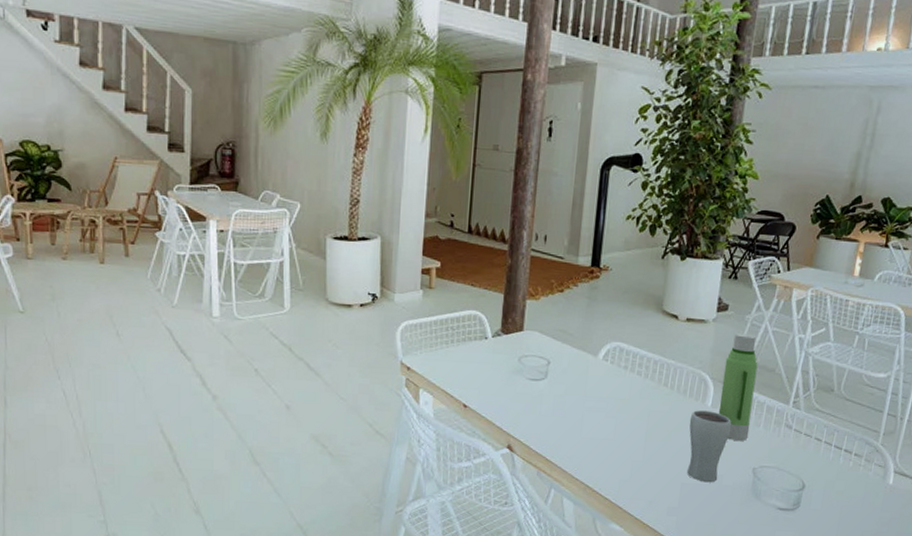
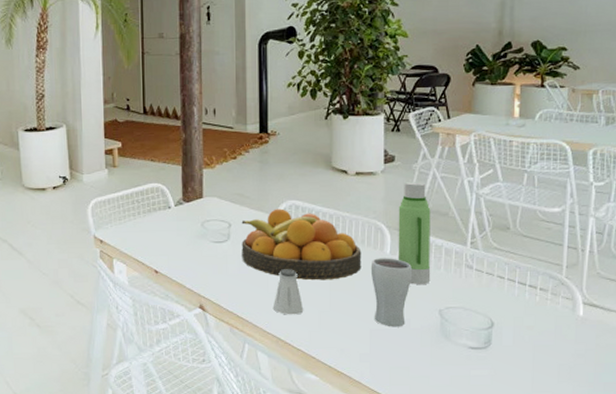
fruit bowl: none [557,349,683,429] -> present [241,209,362,281]
saltshaker: none [585,414,616,463] -> present [274,269,304,315]

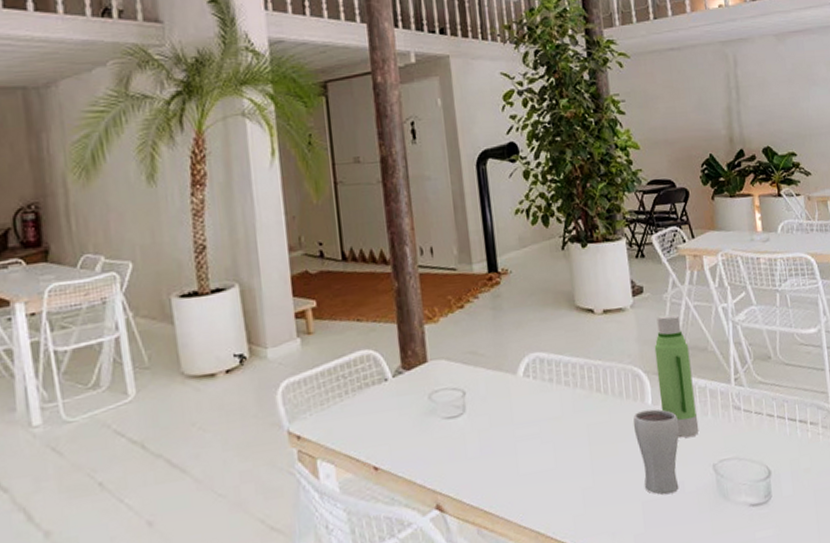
fruit bowl: present [241,209,362,281] -> none [477,364,623,453]
saltshaker: present [274,269,304,315] -> none [527,440,564,500]

